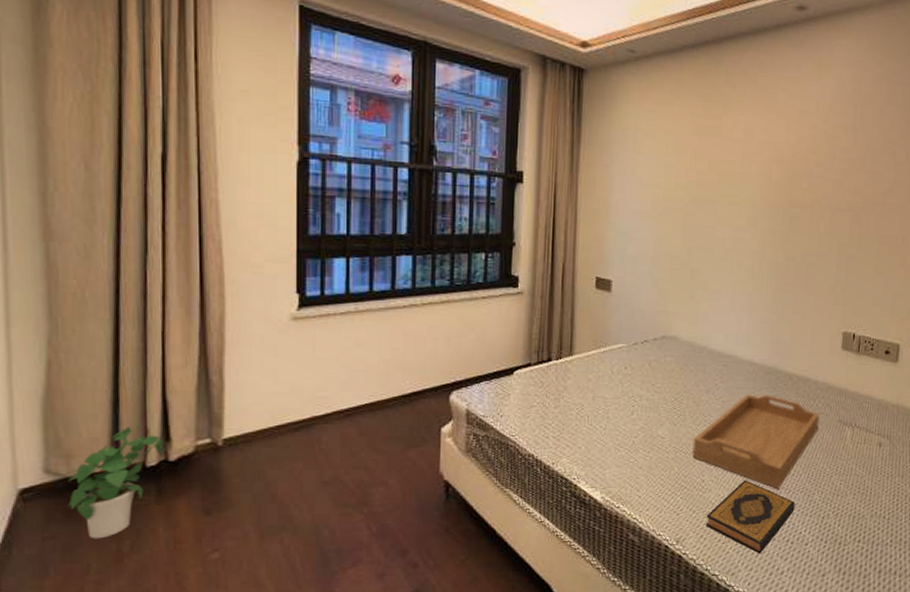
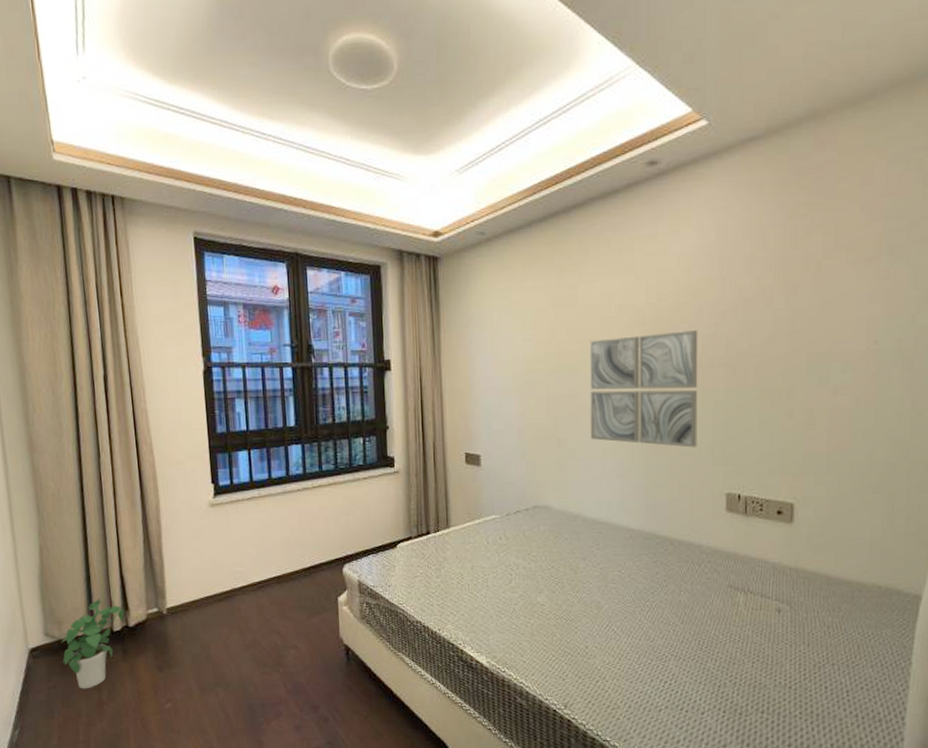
serving tray: present [692,394,820,489] -> none [573,560,707,656]
hardback book: present [705,480,795,554] -> none [592,647,687,721]
wall art: none [723,173,830,287] -> present [589,330,698,448]

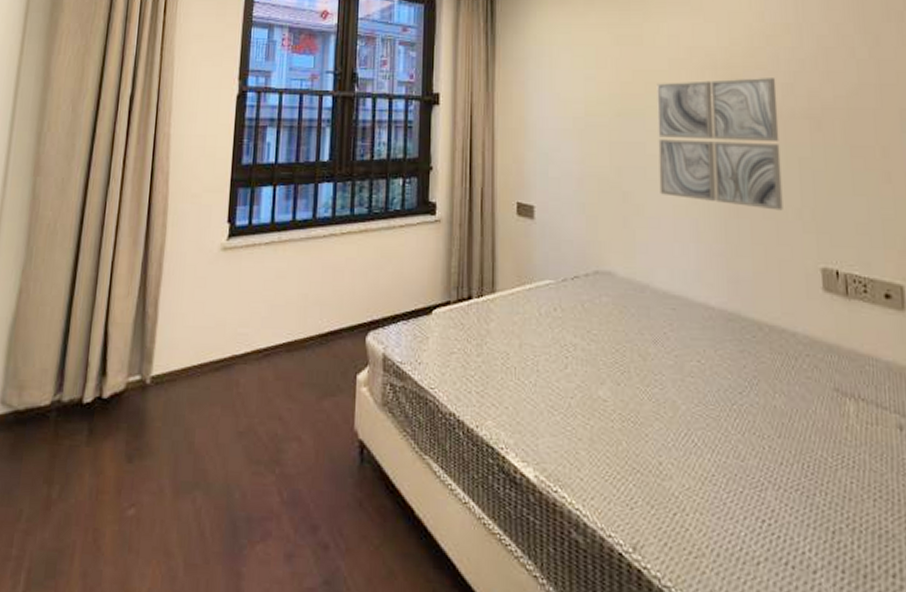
potted plant: present [61,599,124,689] -> none [13,359,101,481]

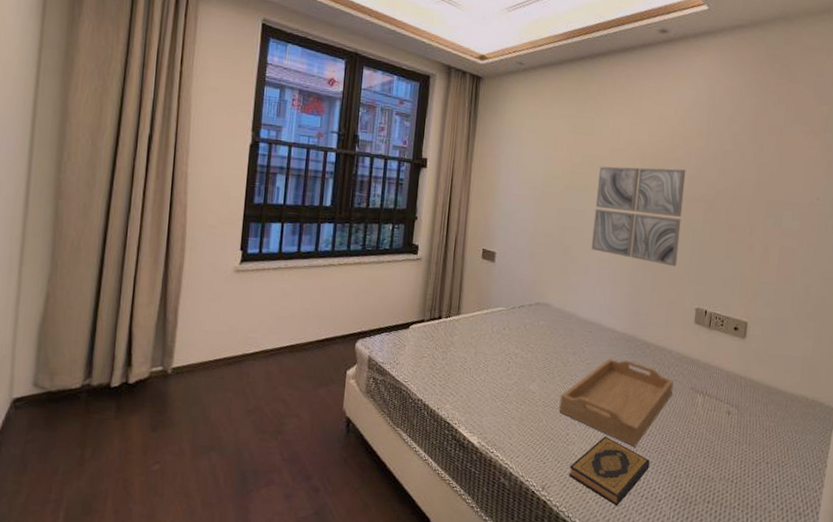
serving tray: none [643,348,808,484] -> present [559,359,674,447]
hardback book: none [669,466,790,580] -> present [568,436,650,506]

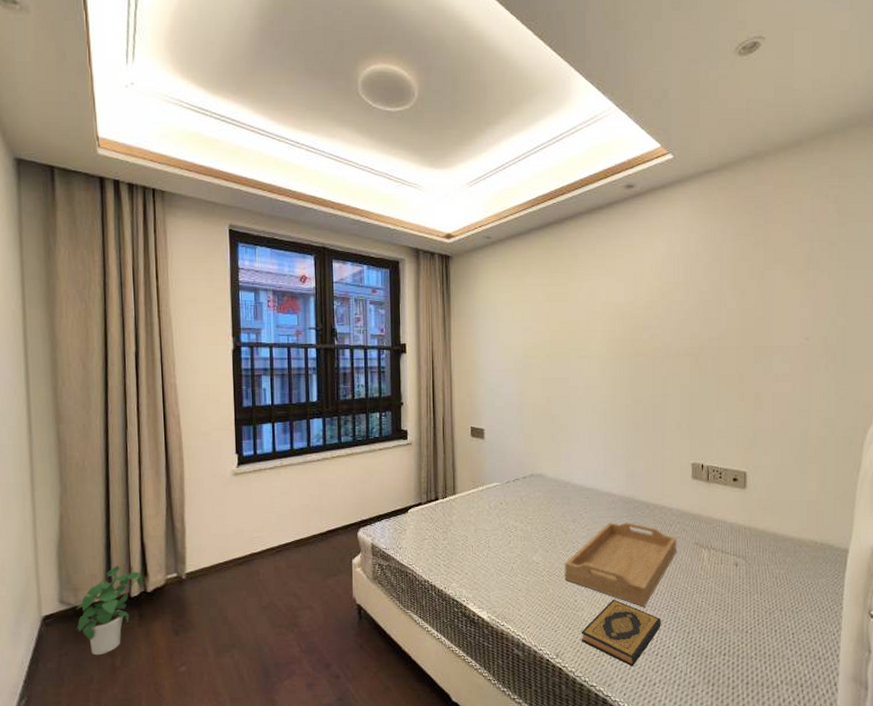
potted plant: none [48,352,127,445] -> present [76,565,143,656]
wall art: present [591,166,686,267] -> none [578,325,668,424]

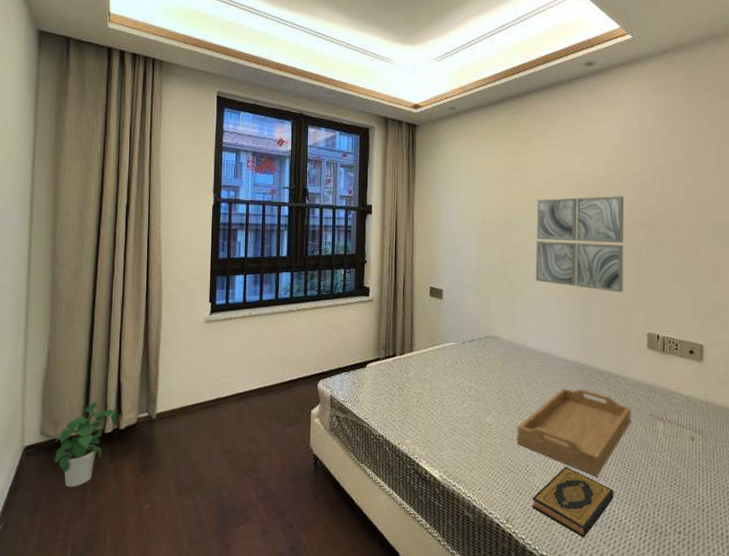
wall art: none [578,325,668,424] -> present [535,196,625,293]

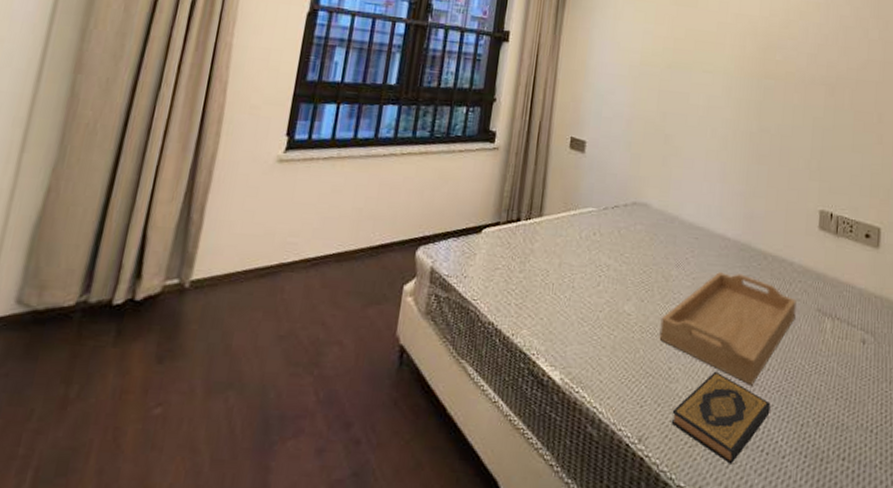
potted plant: present [53,402,117,488] -> none [29,260,135,381]
wall art: present [535,196,625,293] -> none [696,42,804,160]

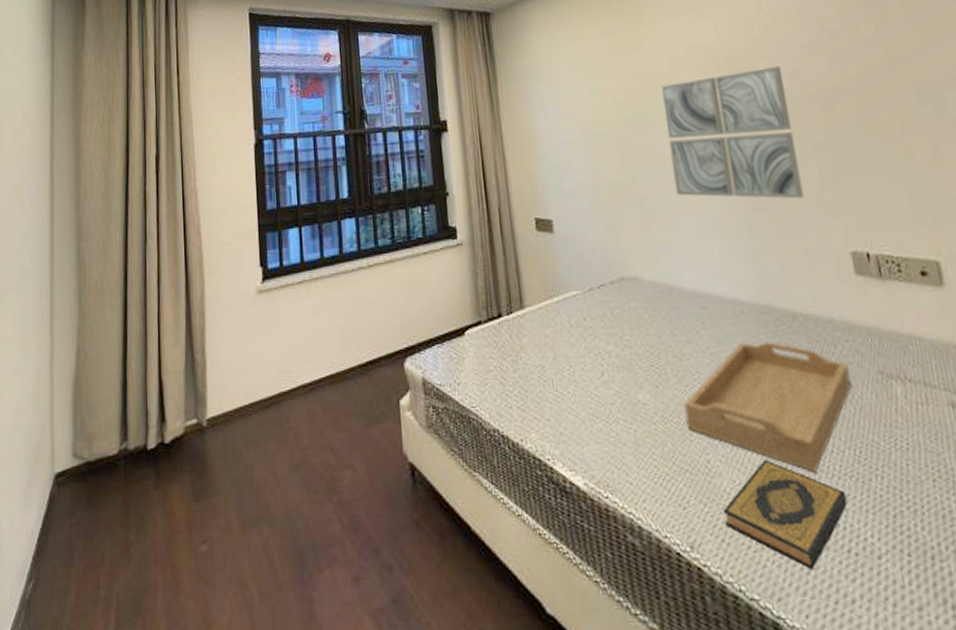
wall art: none [696,42,804,160] -> present [660,66,805,199]

